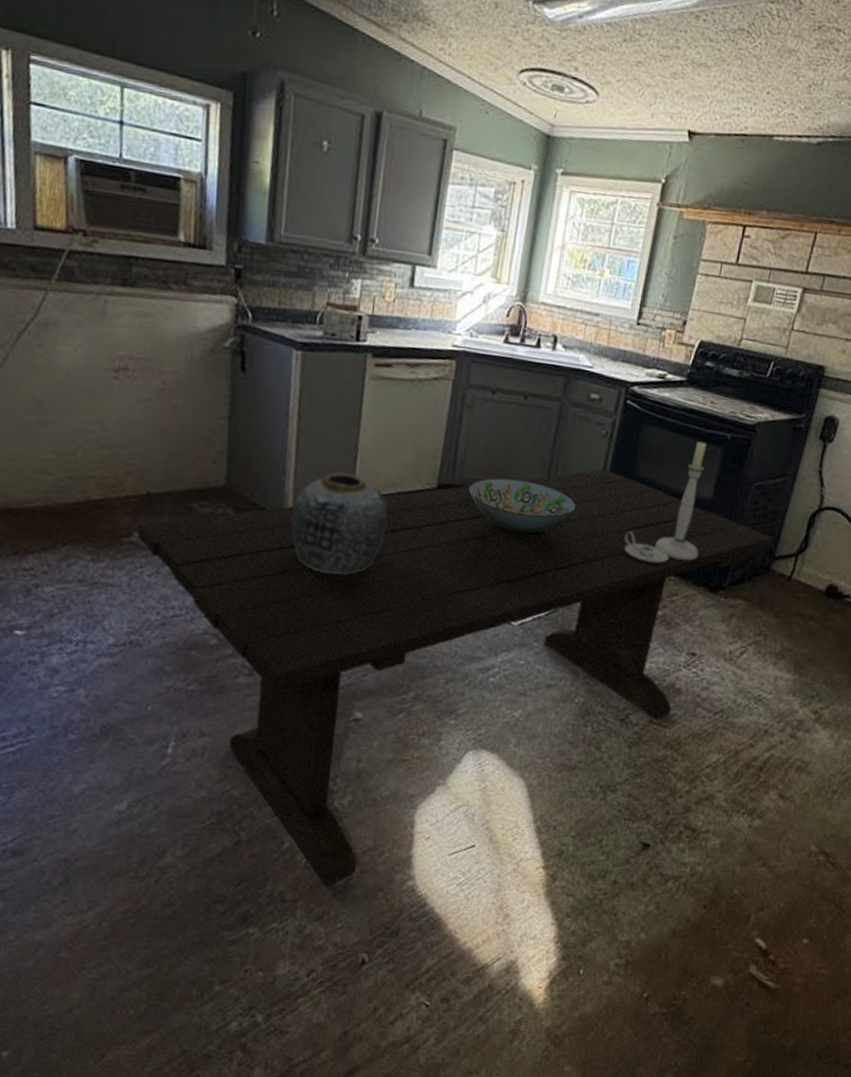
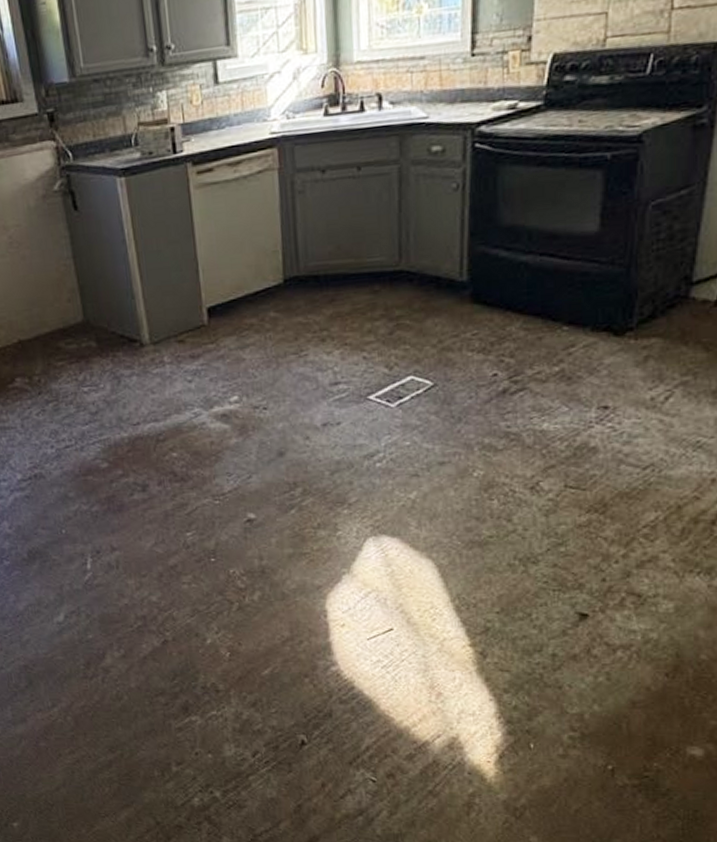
dining table: present [137,469,774,887] -> none [18,225,688,676]
vase: present [291,472,388,575] -> none [149,285,242,387]
decorative bowl: present [468,477,577,534] -> none [315,254,438,312]
candlestick: present [625,440,706,563] -> none [500,168,592,316]

